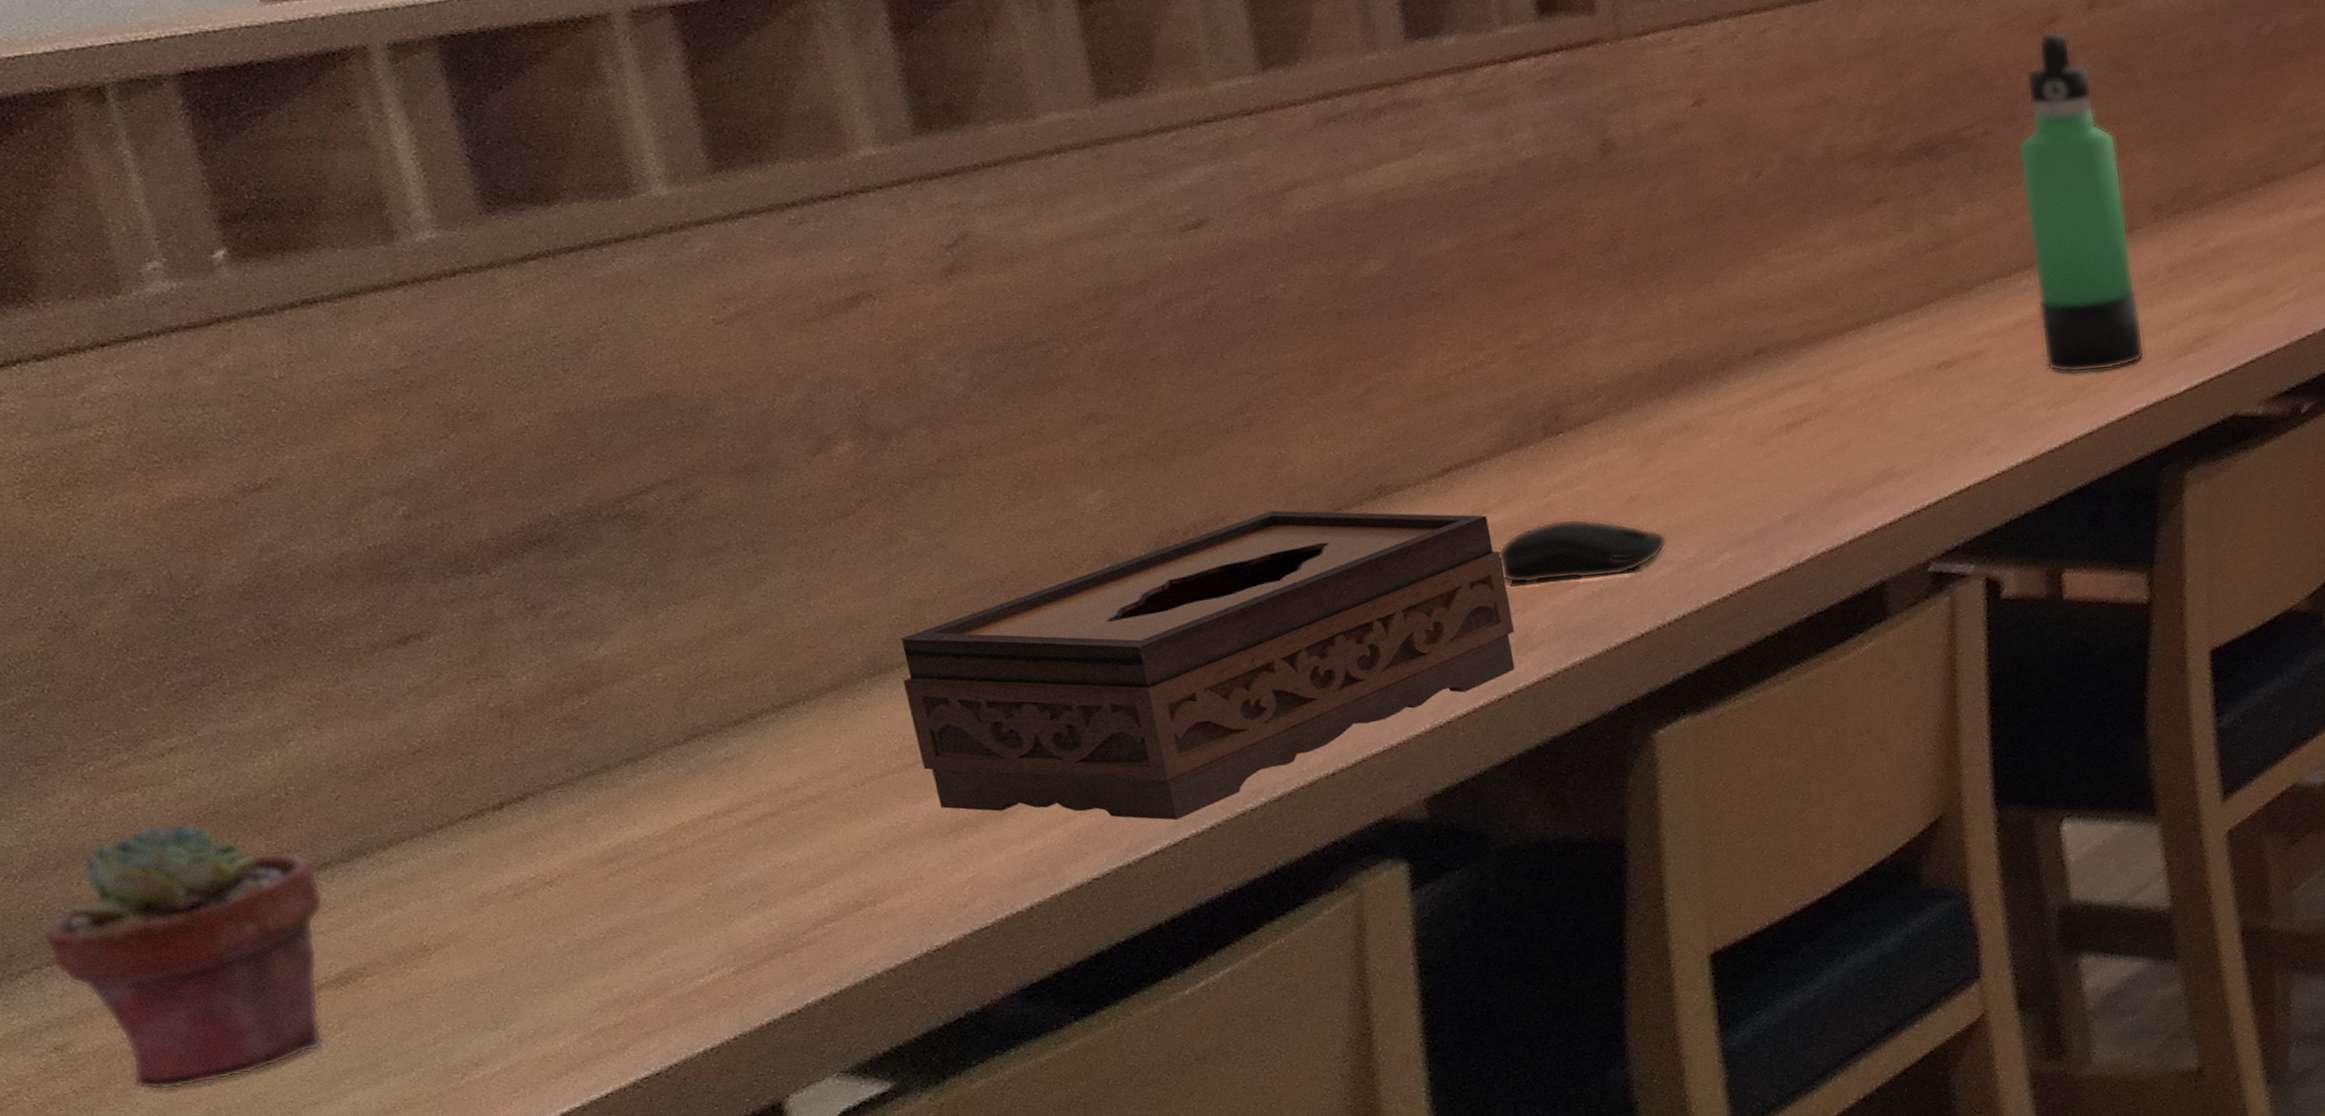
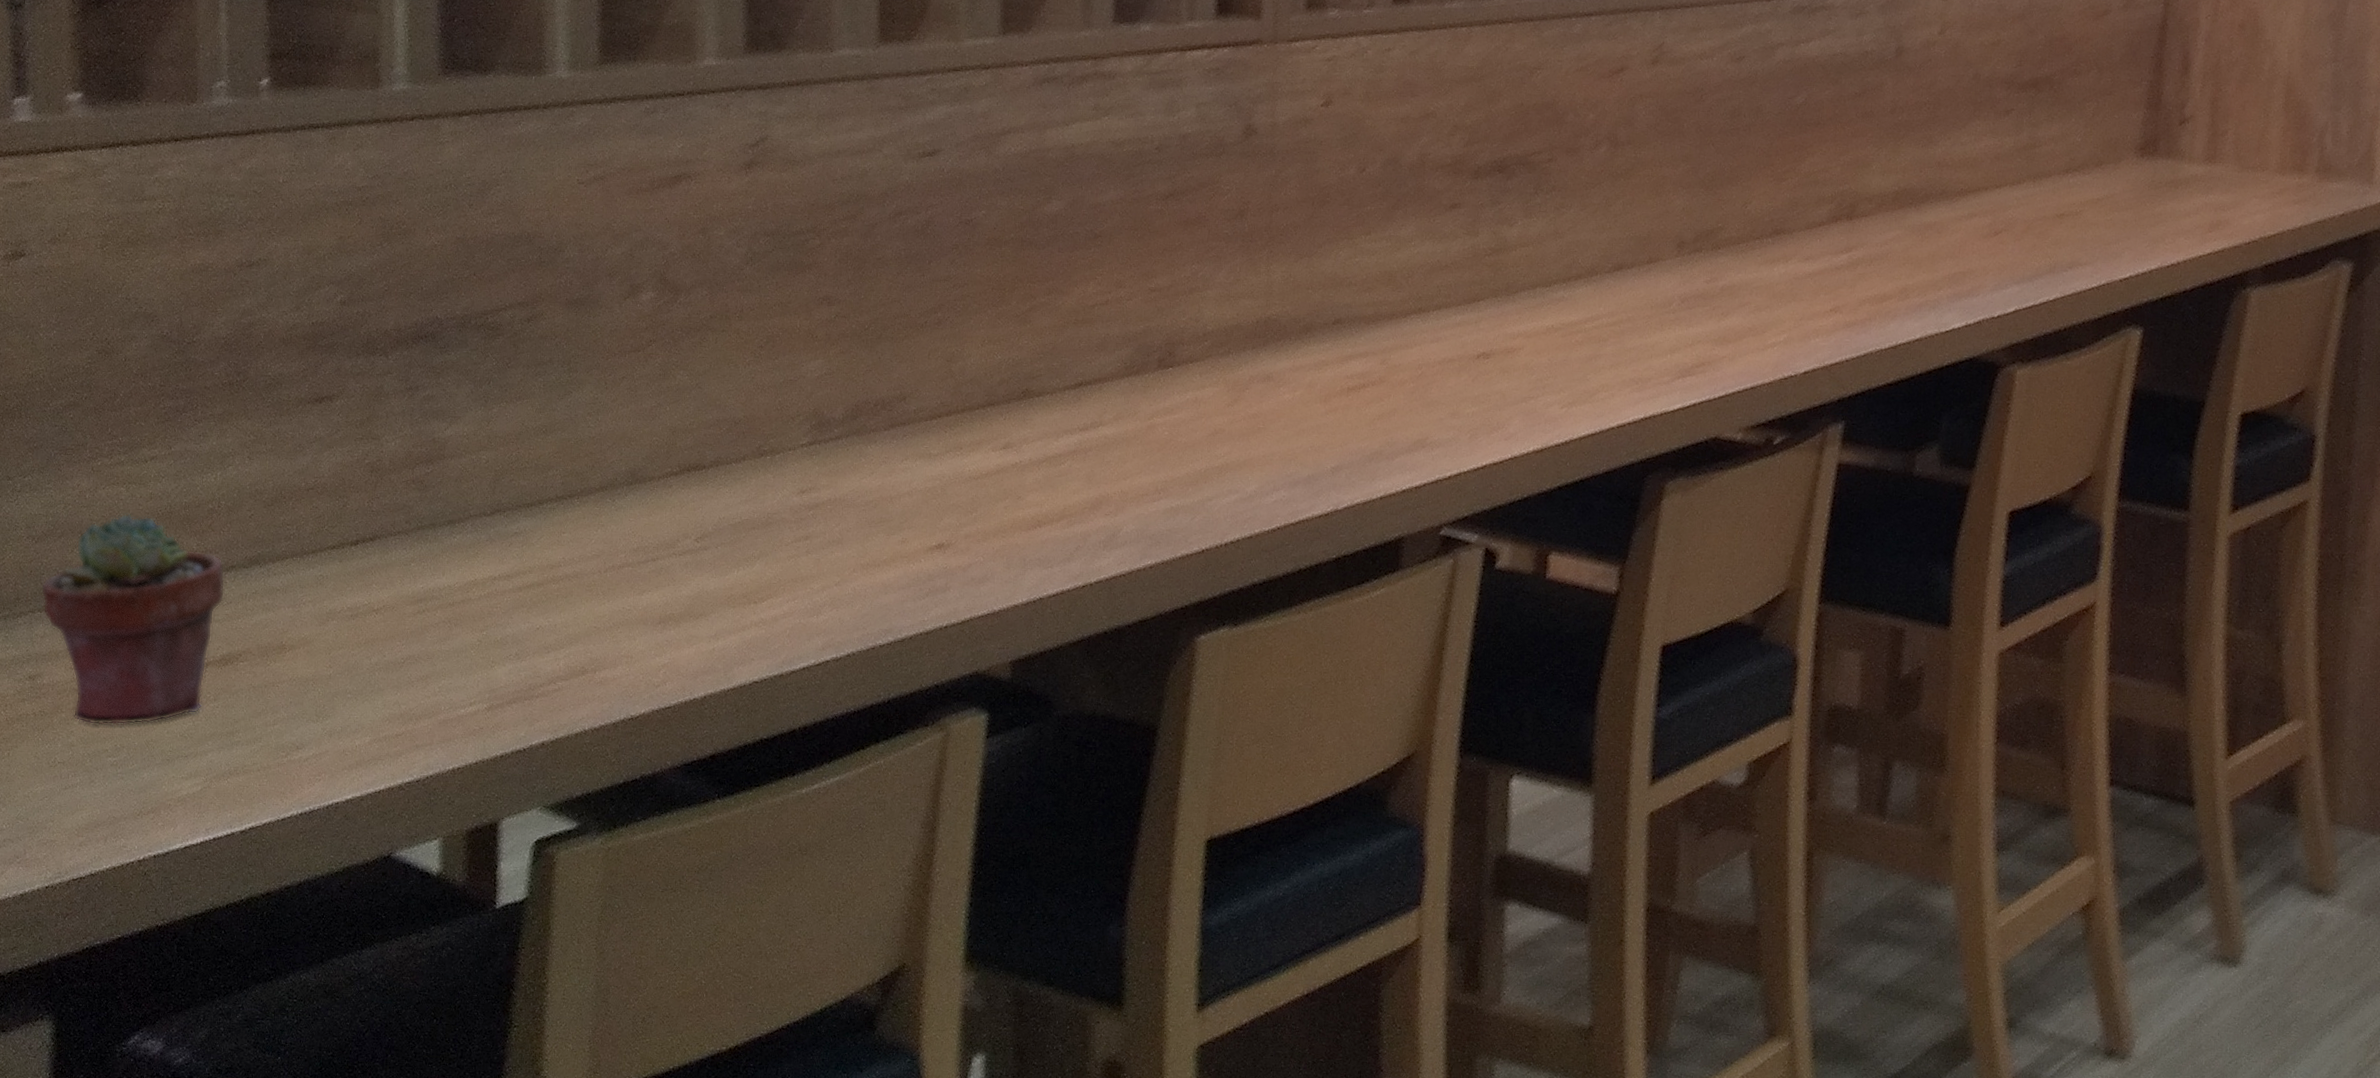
tissue box: present [901,510,1515,821] -> none [650,397,1107,644]
computer mouse: present [1498,518,1668,584] -> none [1104,441,1237,496]
thermos bottle: present [2018,32,2145,373] -> none [1566,80,1656,381]

